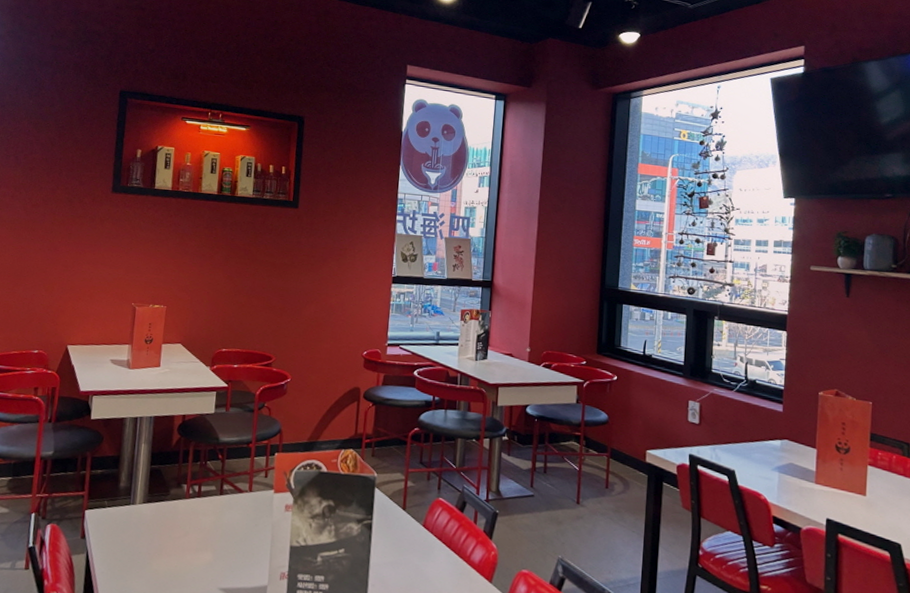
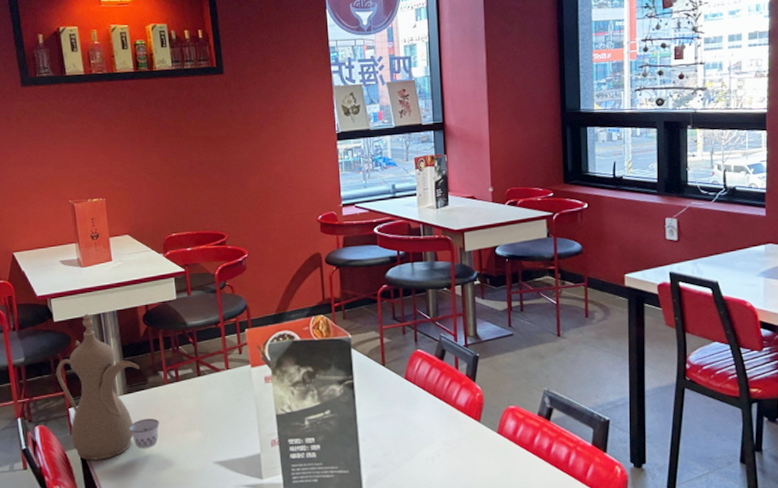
teapot: none [80,415,173,570] -> present [56,313,159,460]

